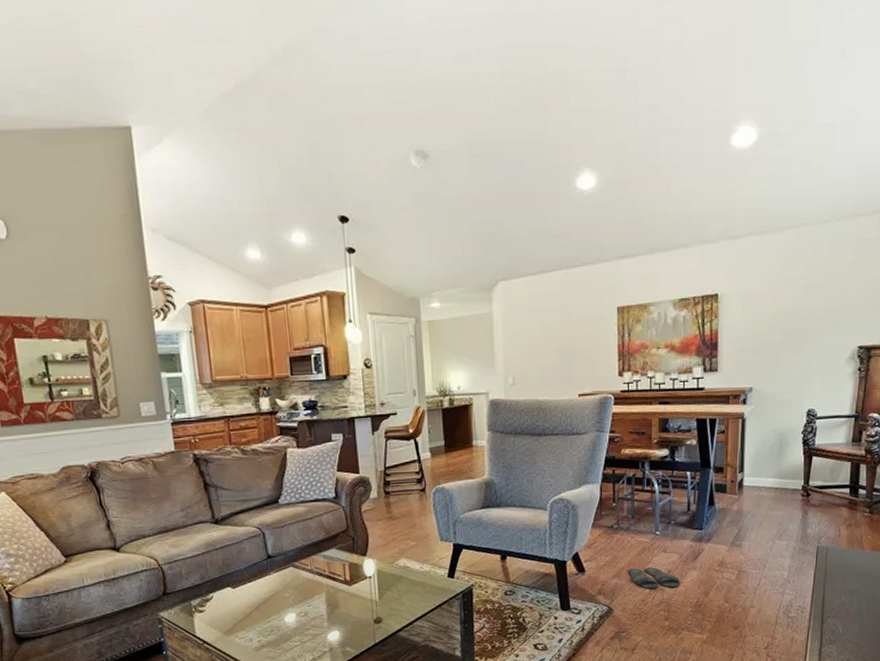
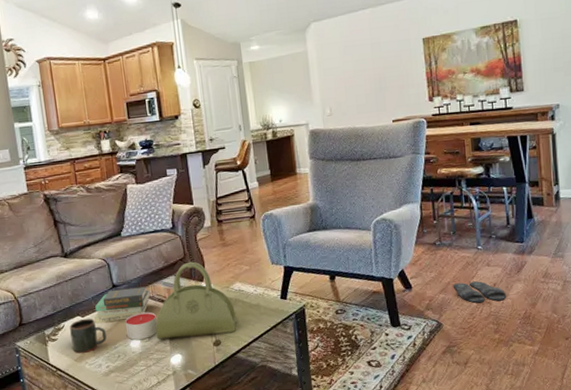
mug: none [218,589,259,627] -> present [69,318,107,354]
books: none [246,558,309,595] -> present [94,286,151,323]
candle: none [279,585,315,615] -> present [124,311,157,341]
handbag: none [312,534,400,615] -> present [155,261,237,340]

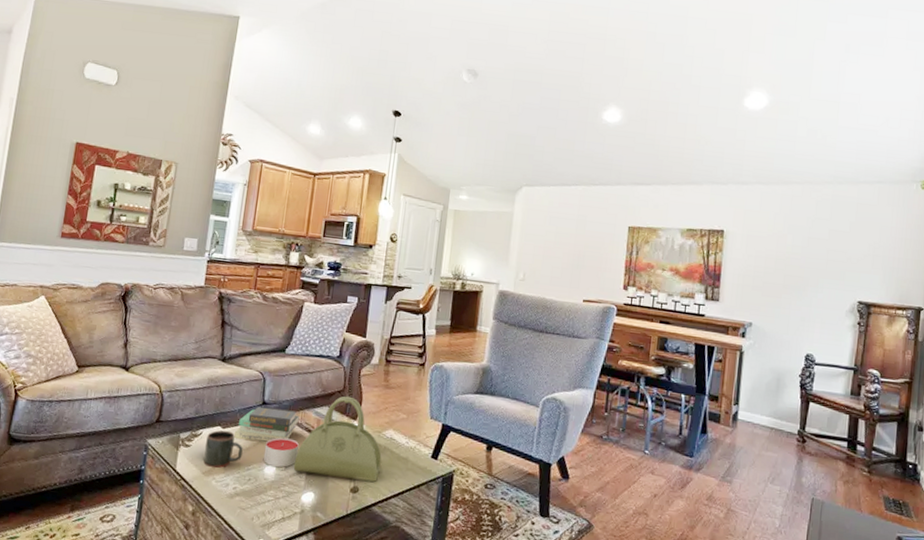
slippers: present [453,281,506,304] -> none [611,484,665,515]

